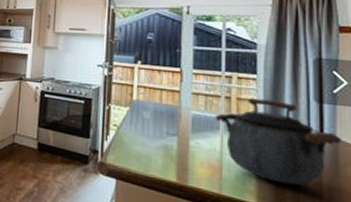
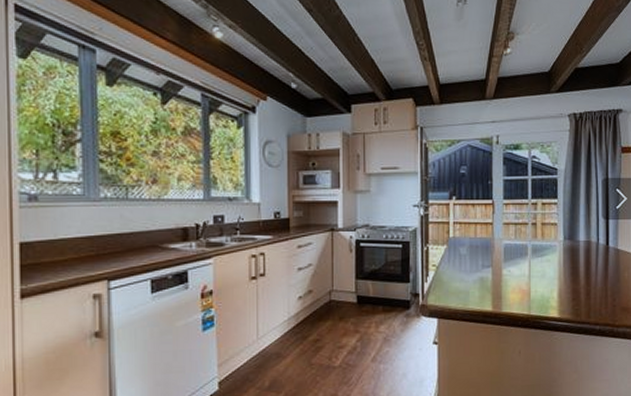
kettle: present [214,98,341,186] -> none [523,221,621,296]

